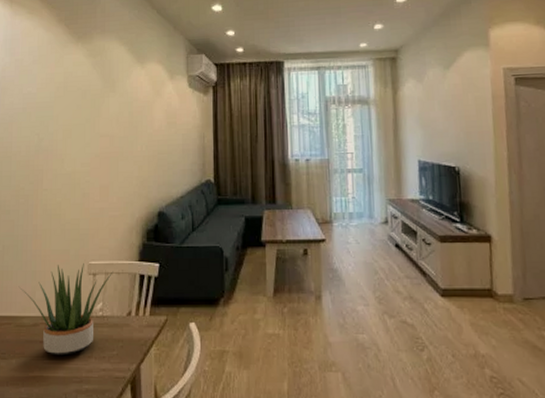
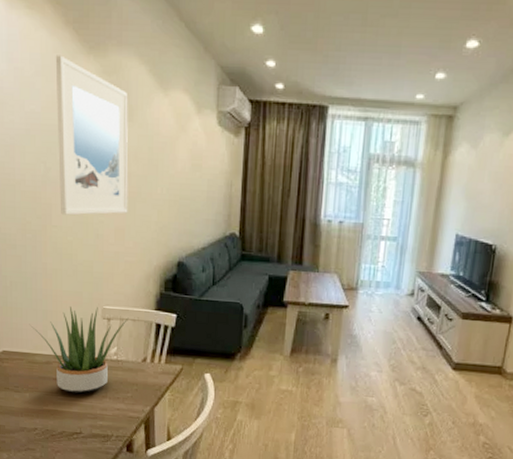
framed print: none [49,46,112,179] -> present [55,55,128,215]

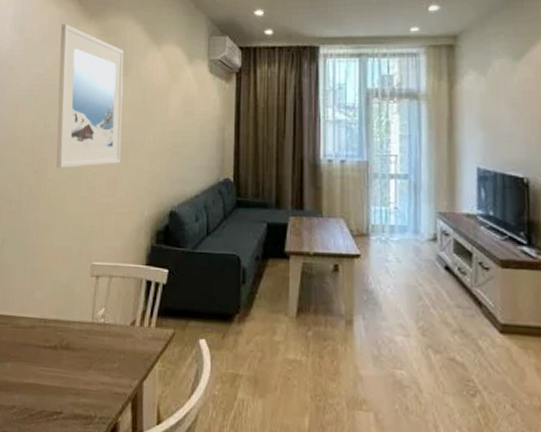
potted plant: present [29,306,129,394] -> none [17,263,118,364]

